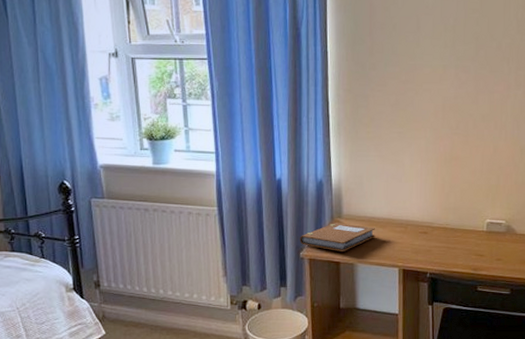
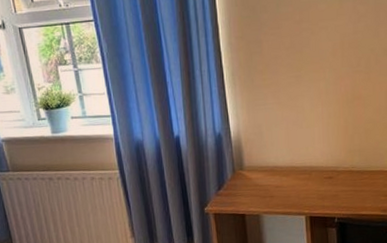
notebook: present [300,223,376,251] -> none [203,175,280,204]

